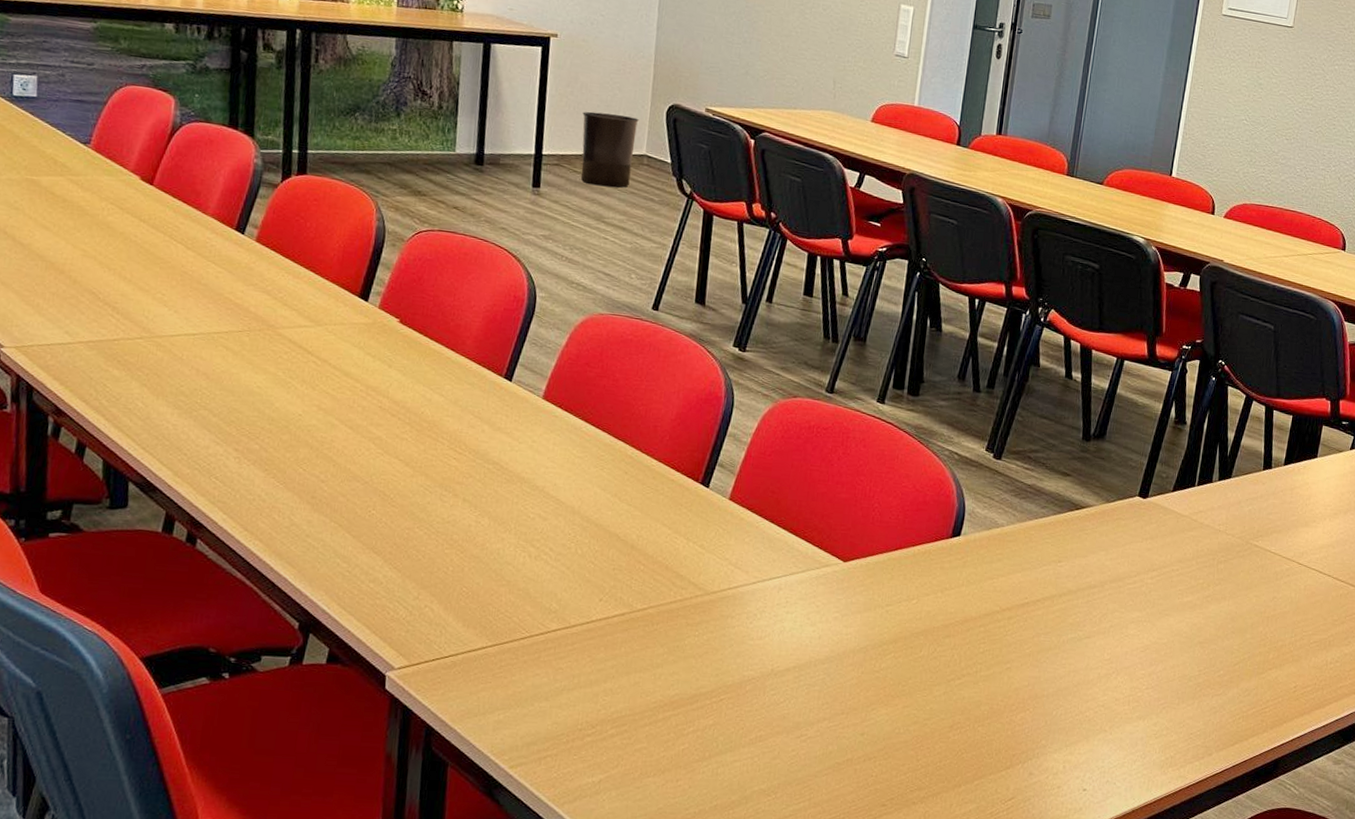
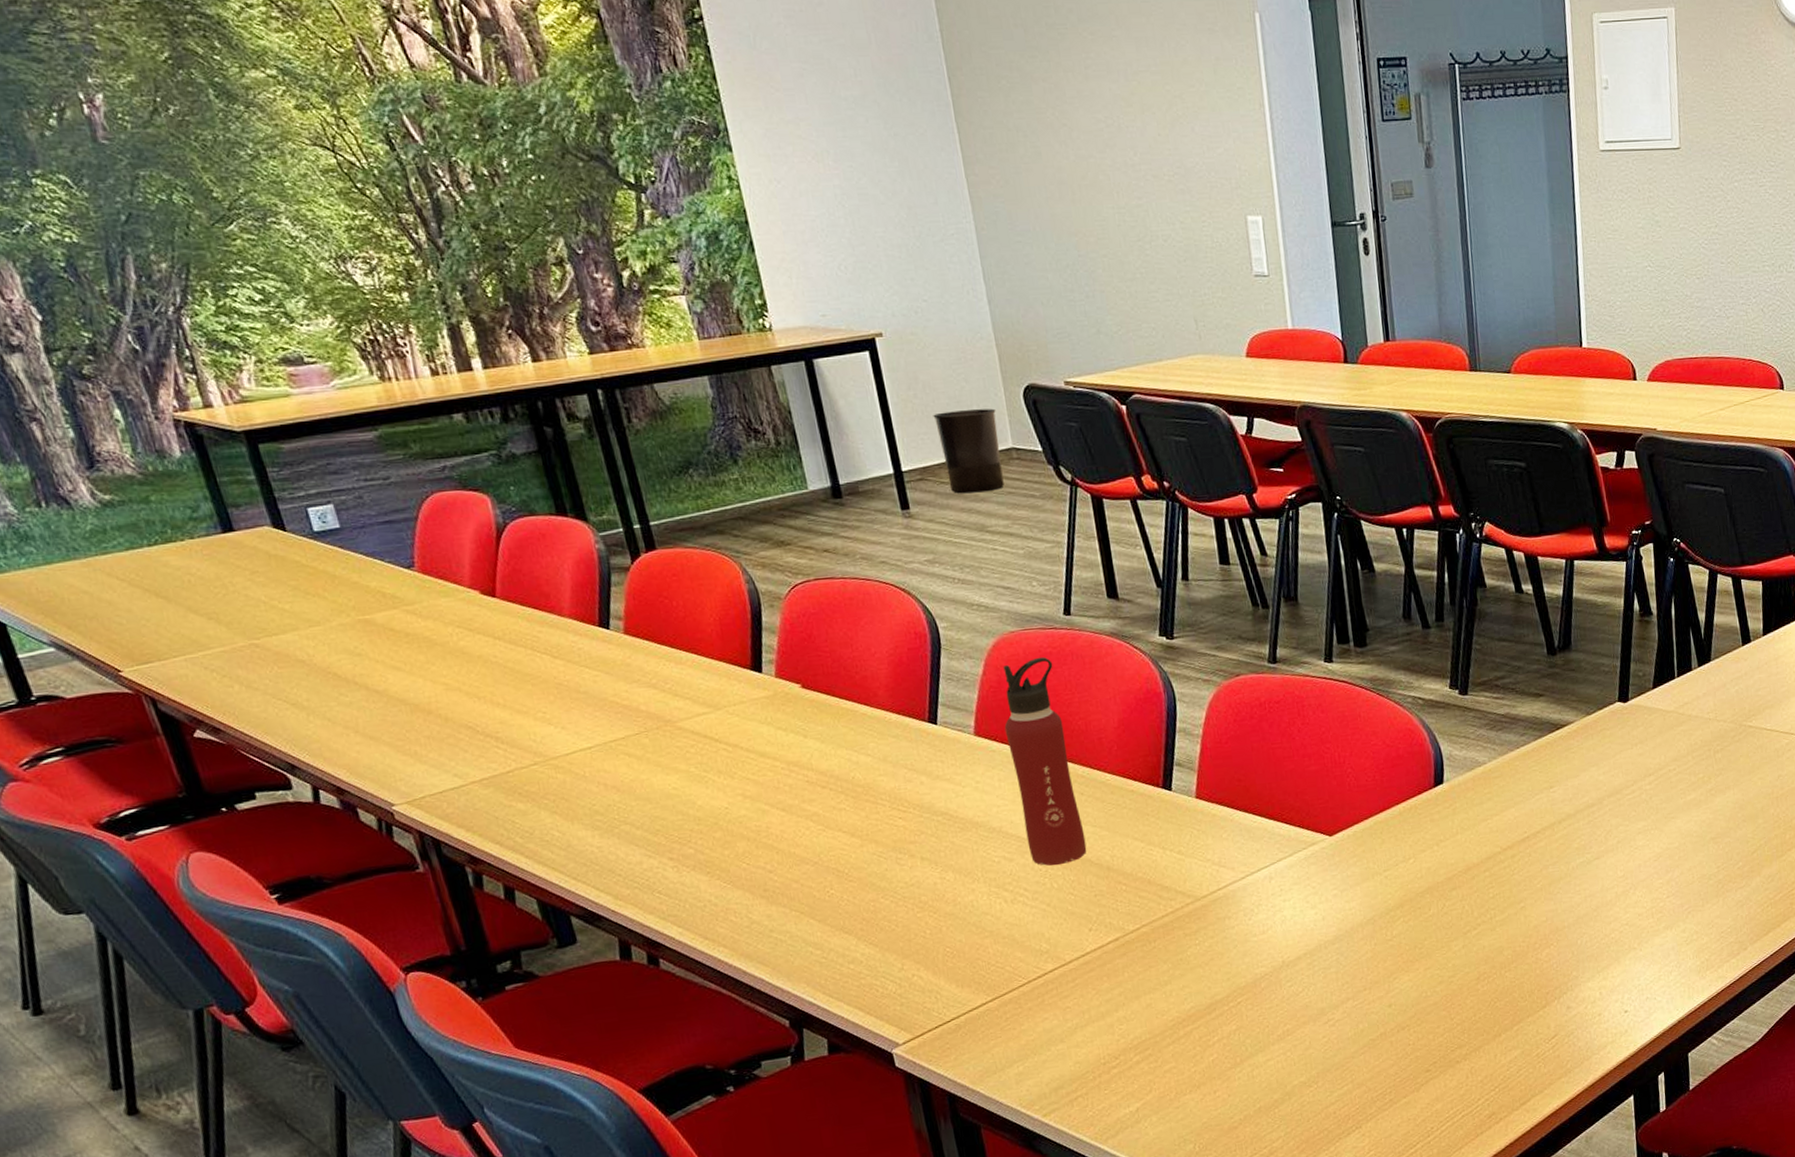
water bottle: none [564,341,631,534] -> present [1003,656,1087,866]

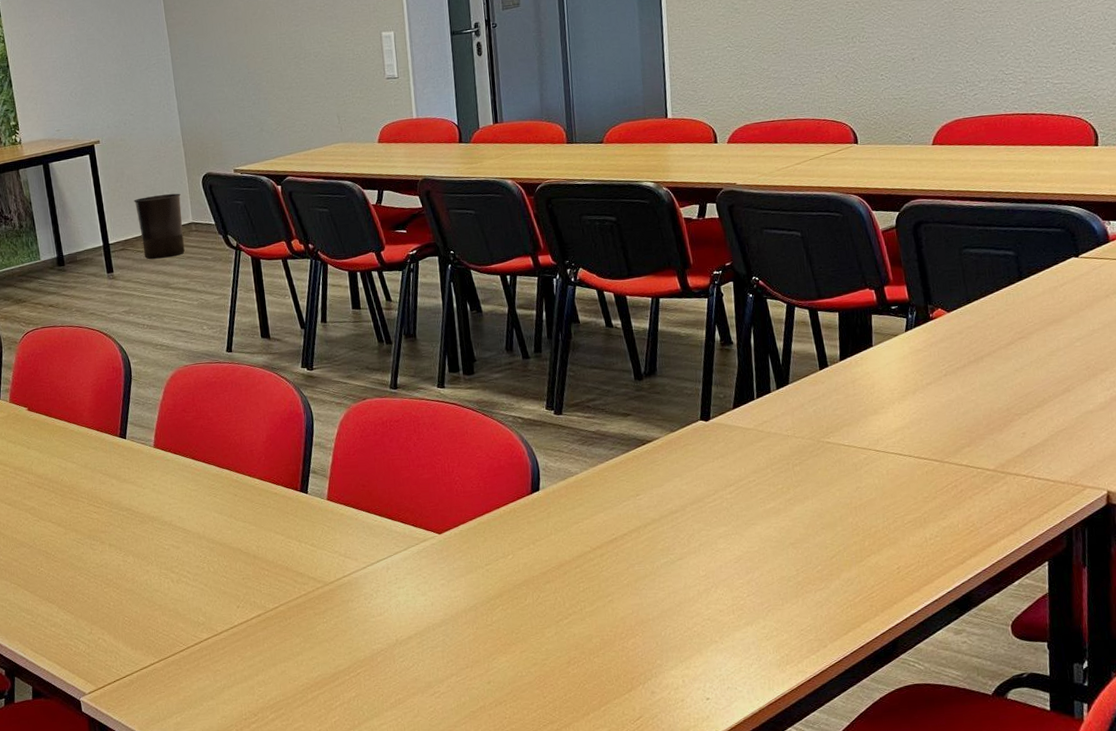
water bottle: present [1003,656,1087,866] -> none [177,385,238,554]

